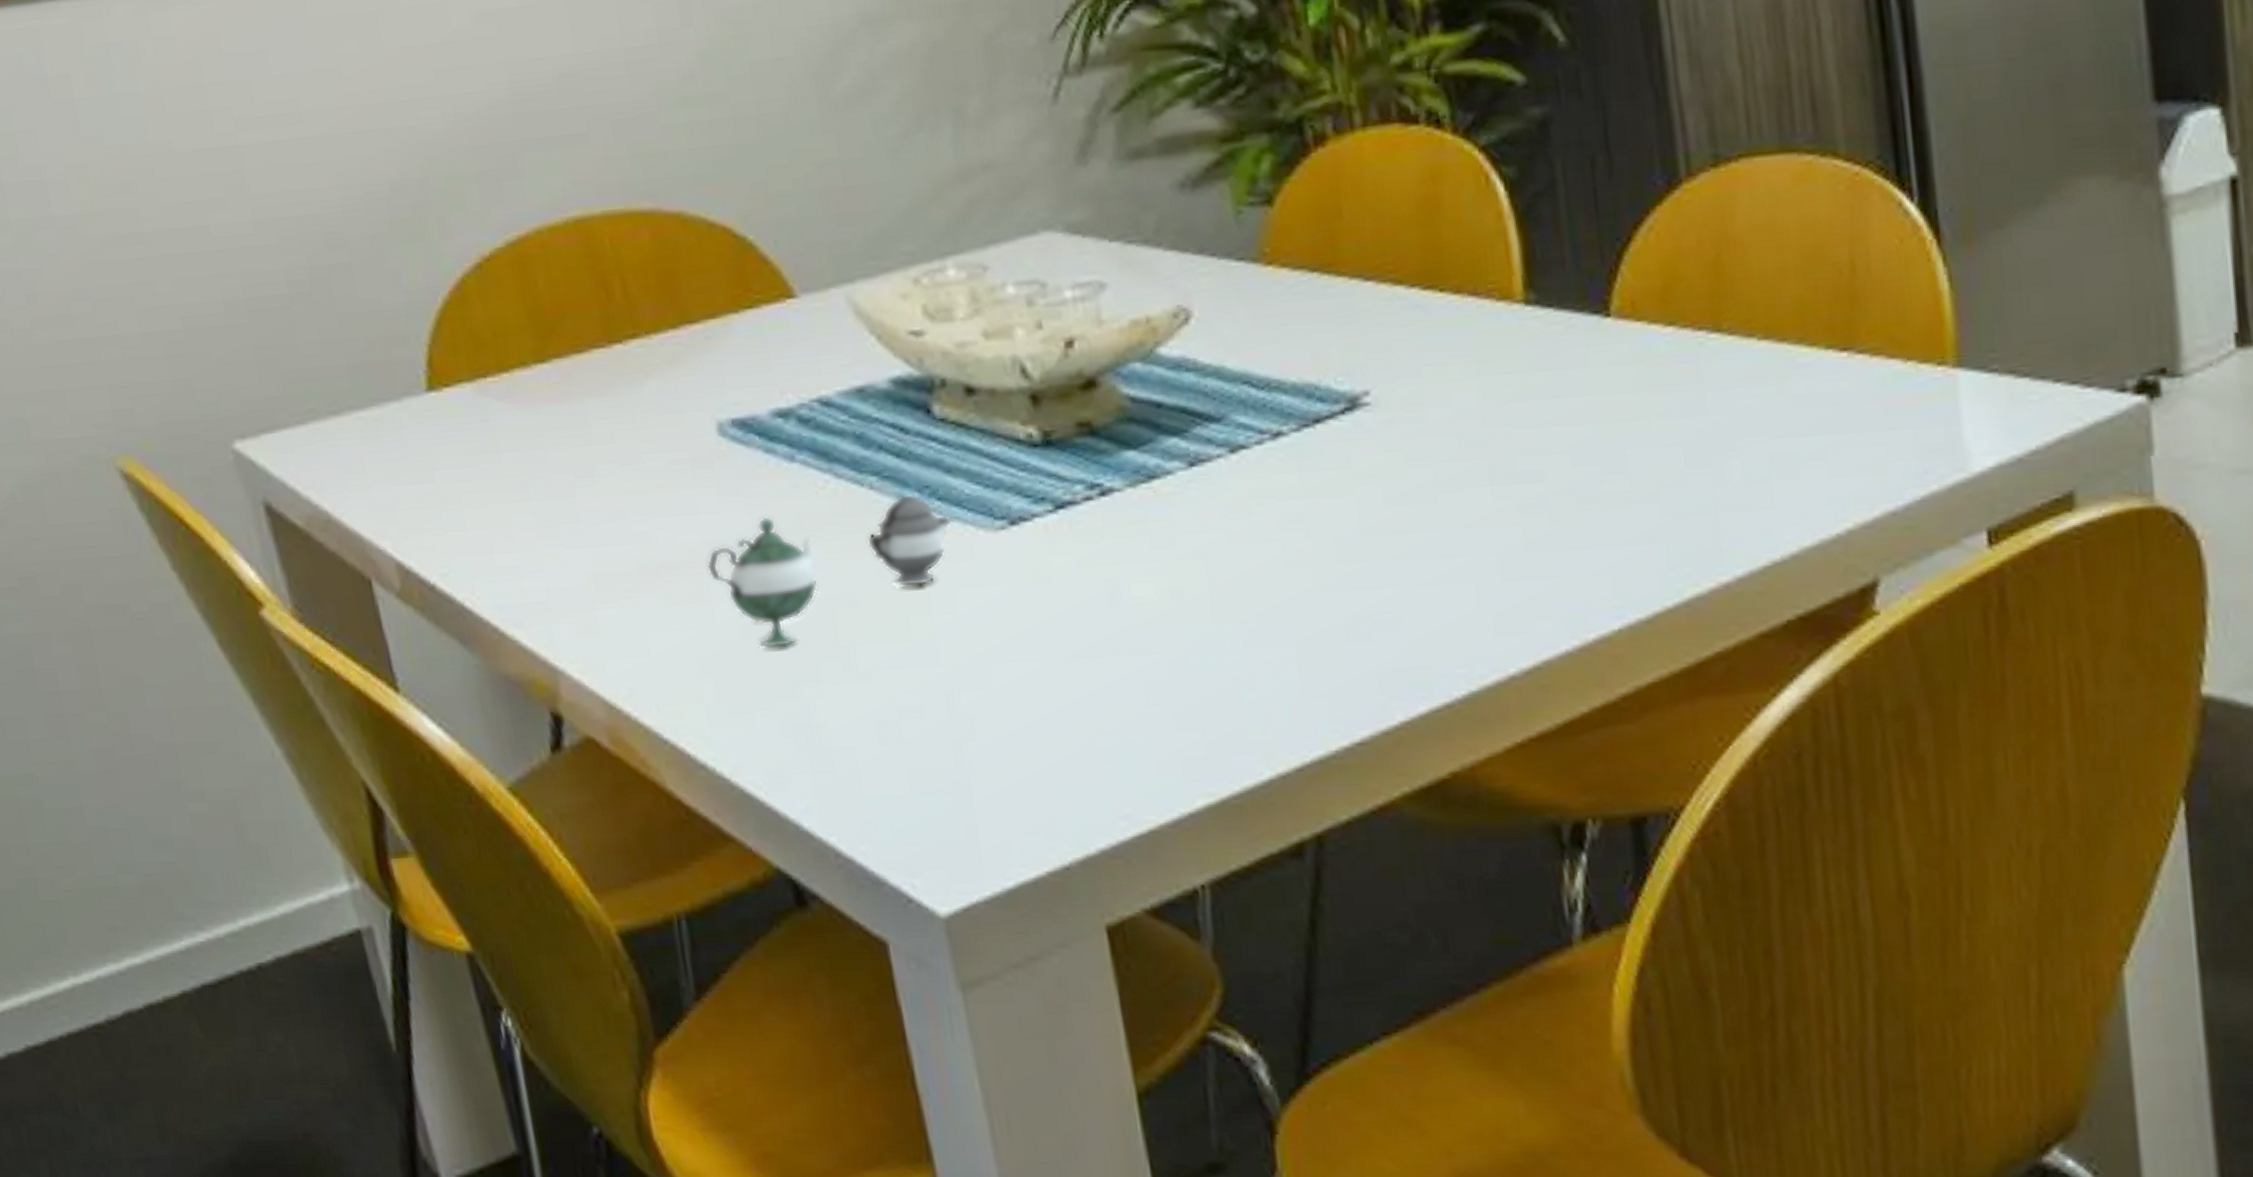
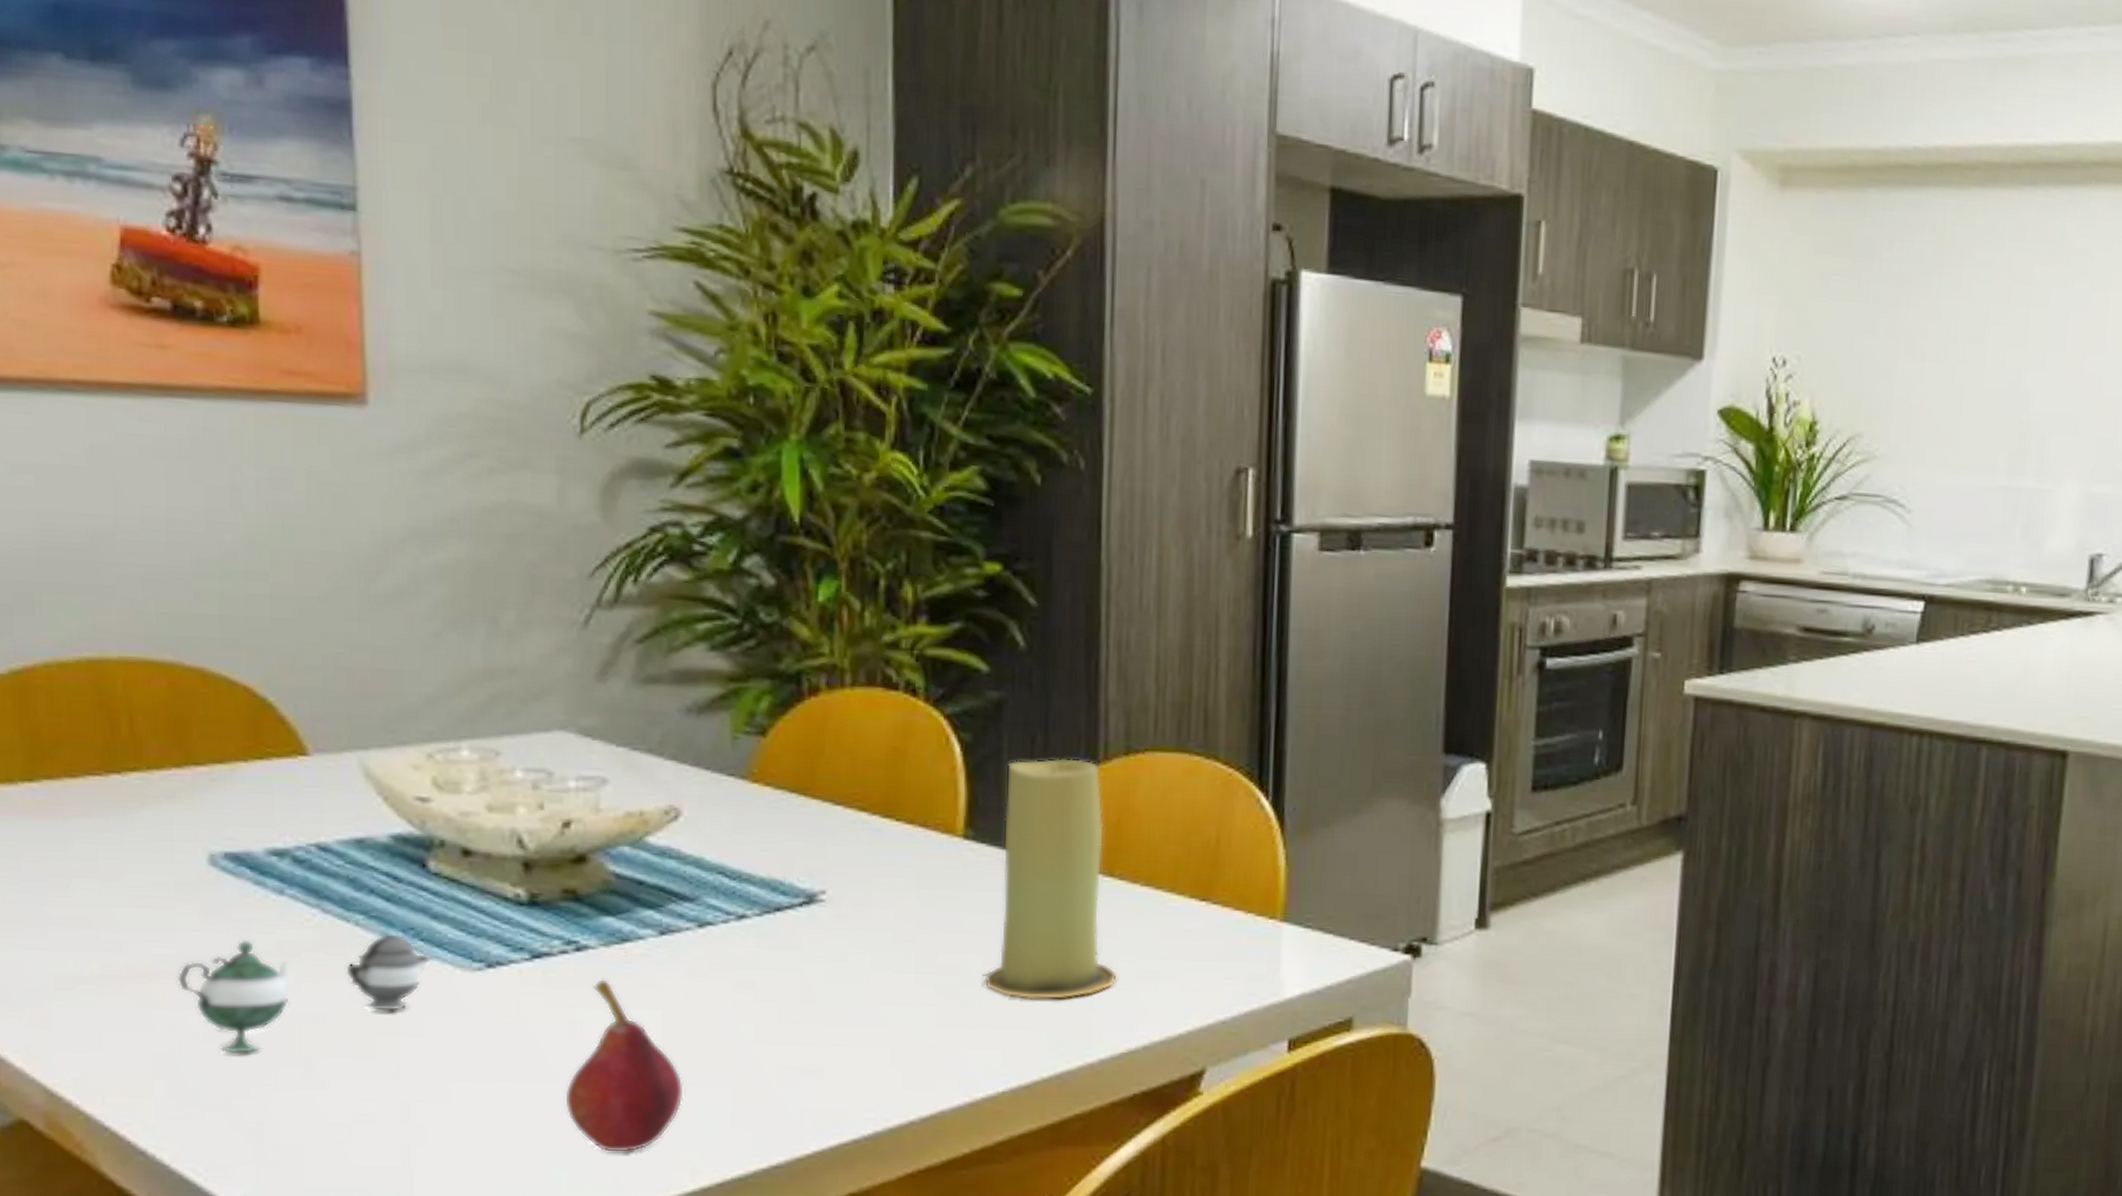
fruit: none [1113,527,1244,738] -> present [565,979,684,1154]
candle: none [1566,180,1746,507] -> present [984,758,1118,1000]

